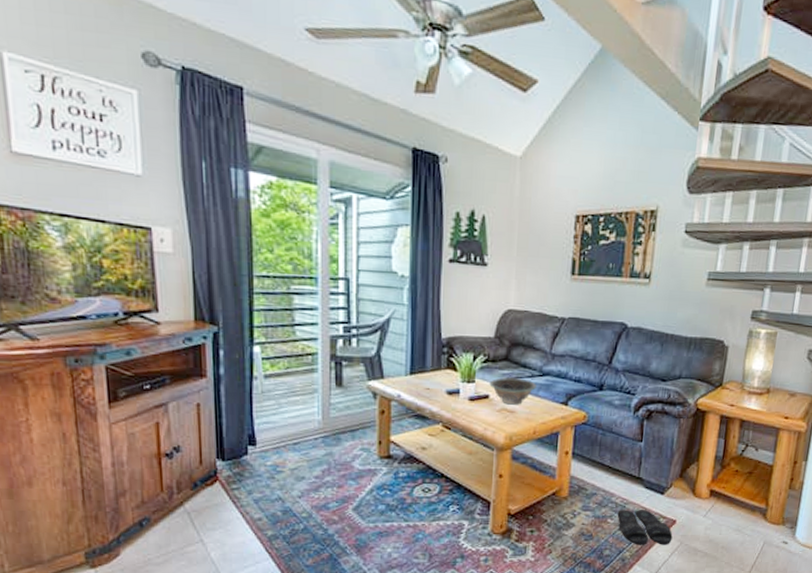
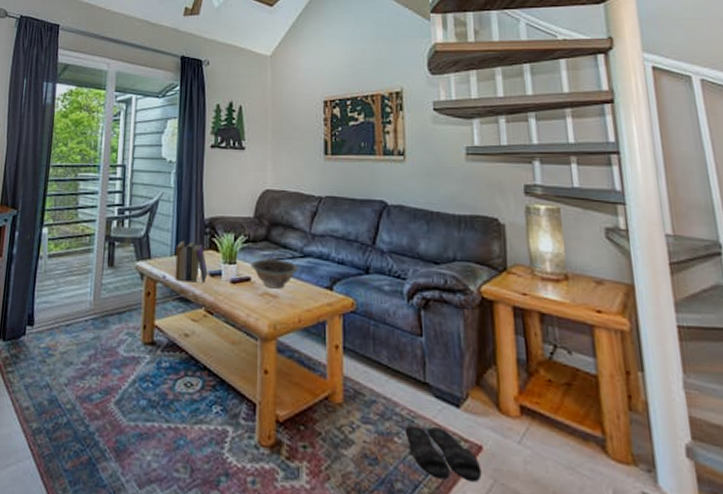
books: none [410,360,445,401] -> present [175,240,208,283]

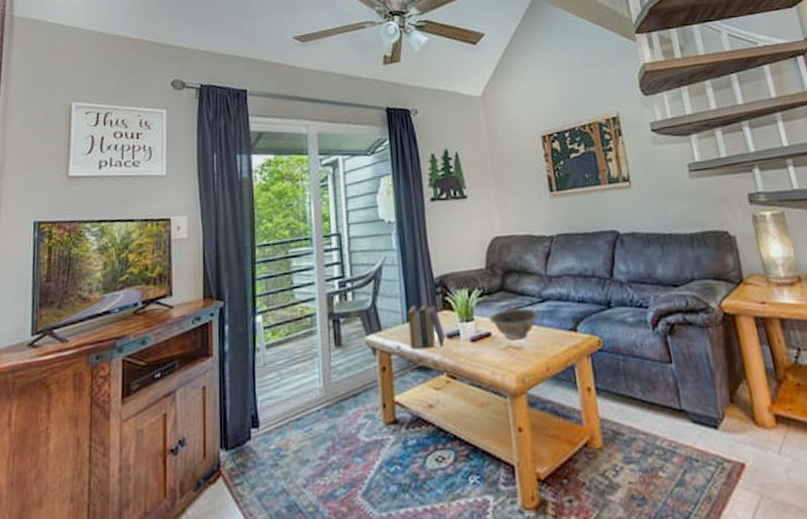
slippers: present [405,425,482,482] -> none [668,453,748,506]

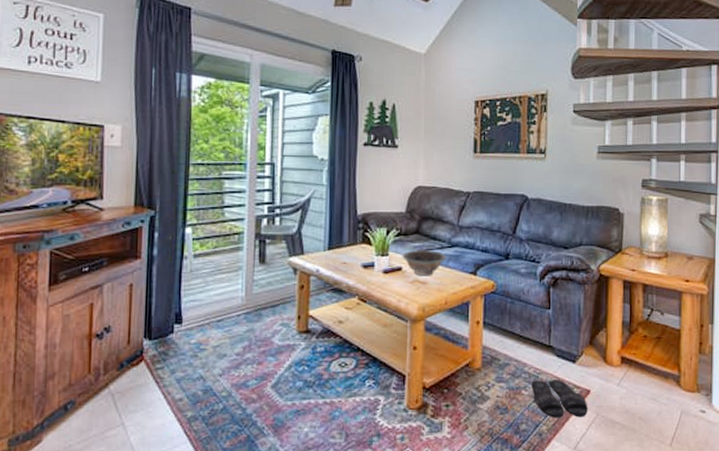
books: present [407,303,445,350] -> none [328,236,361,274]
slippers: none [668,453,748,506] -> present [531,380,588,418]

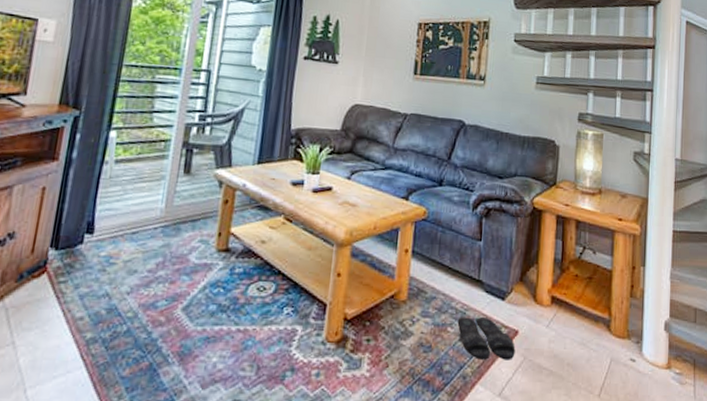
decorative bowl: present [402,250,446,276] -> none [333,170,379,198]

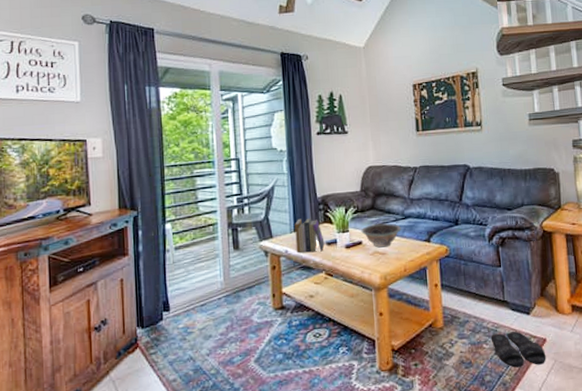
books: none [255,150,290,192] -> present [294,217,325,254]
decorative bowl: none [333,170,379,198] -> present [361,223,401,248]

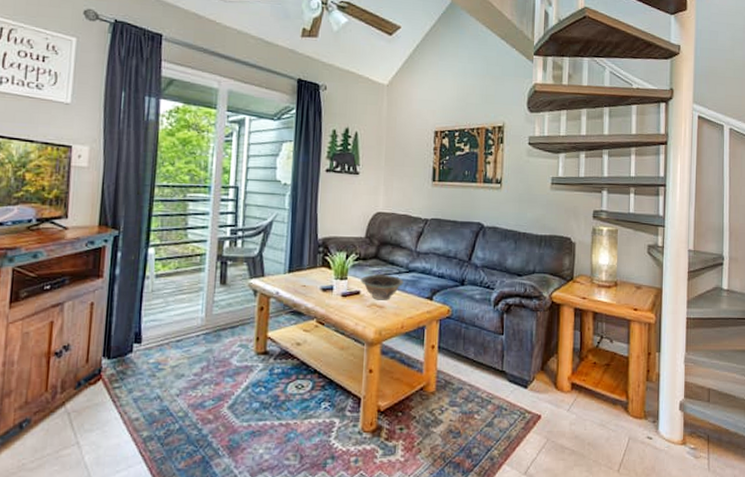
books: present [294,217,325,254] -> none [288,259,320,297]
slippers: present [491,331,546,368] -> none [483,405,539,443]

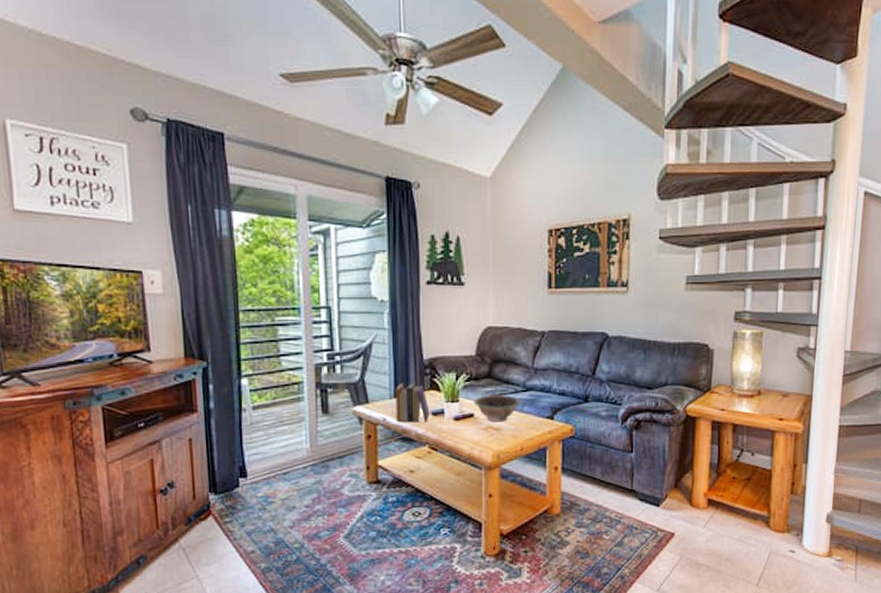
books: none [288,259,320,297] -> present [395,383,430,423]

